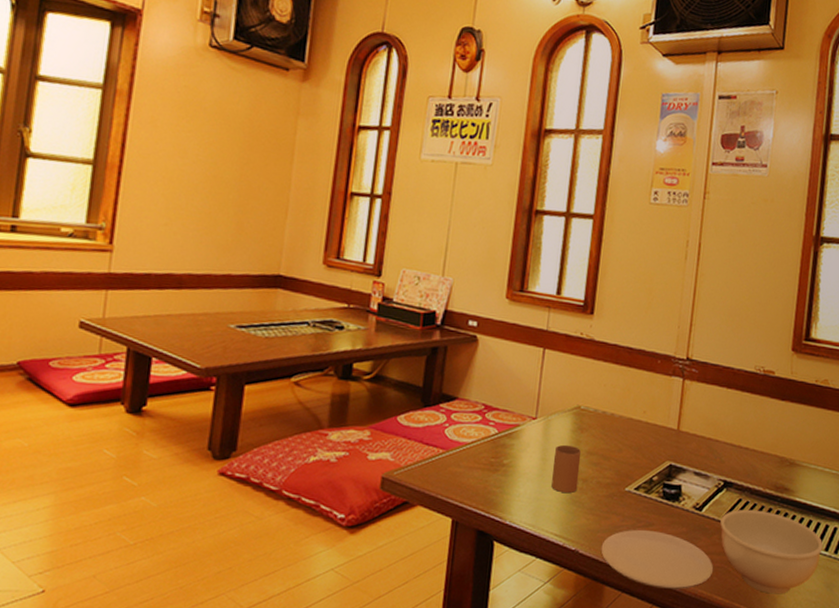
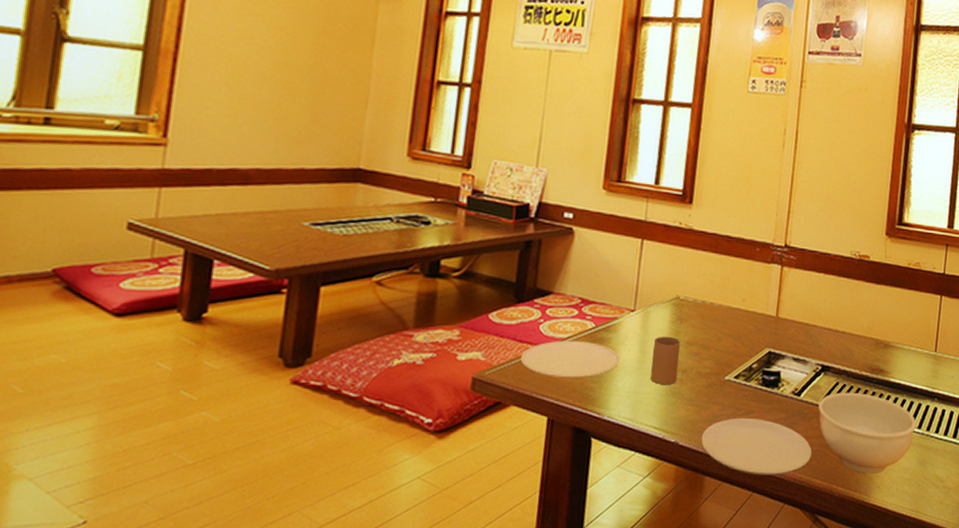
plate: none [426,445,522,482] -> present [520,340,620,378]

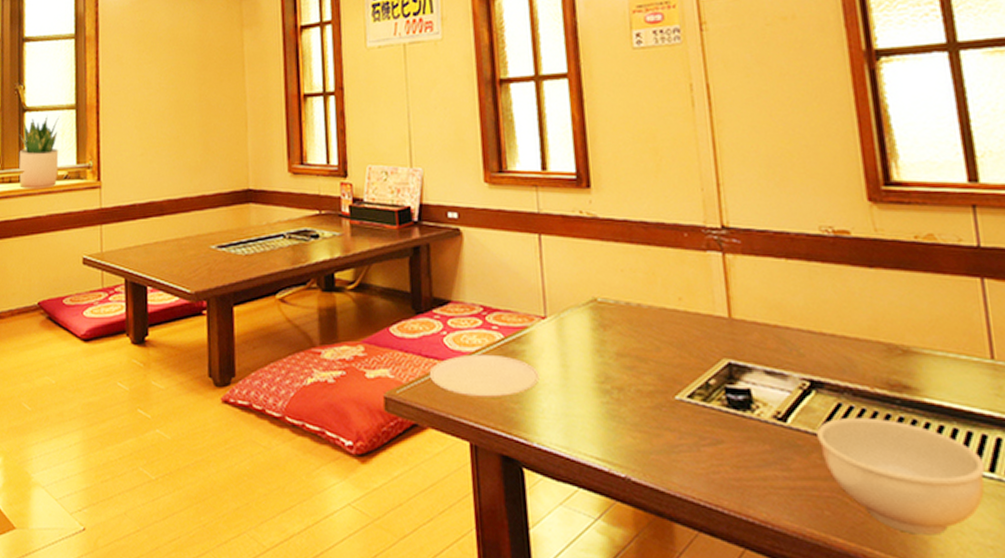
planter: none [43,51,117,138] -> present [18,115,59,190]
cup: present [650,336,681,385] -> none [575,346,614,407]
plate: present [701,417,812,475] -> none [658,448,822,528]

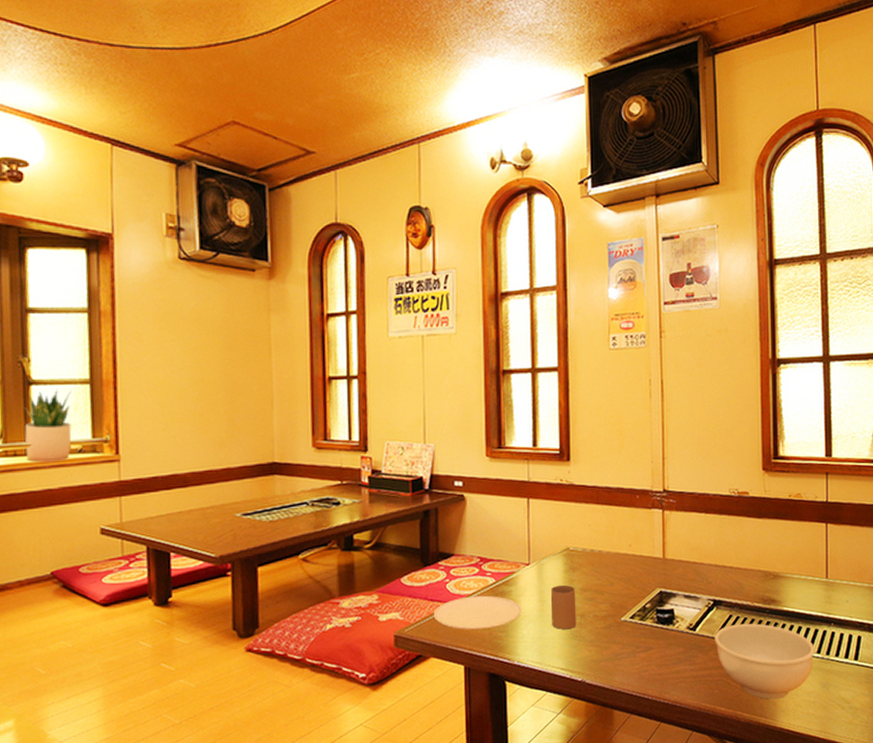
cup: none [575,346,614,407] -> present [550,584,577,630]

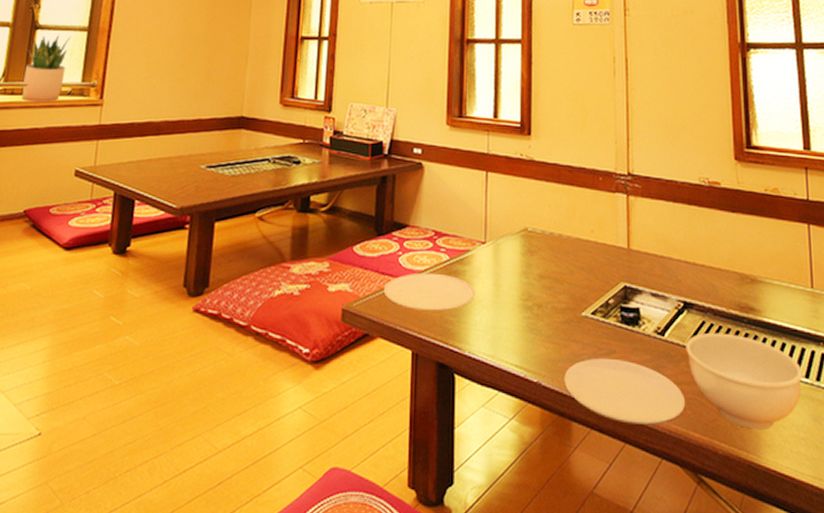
cup: present [550,584,577,630] -> none [506,268,534,321]
plate: none [606,654,714,707] -> present [564,357,686,425]

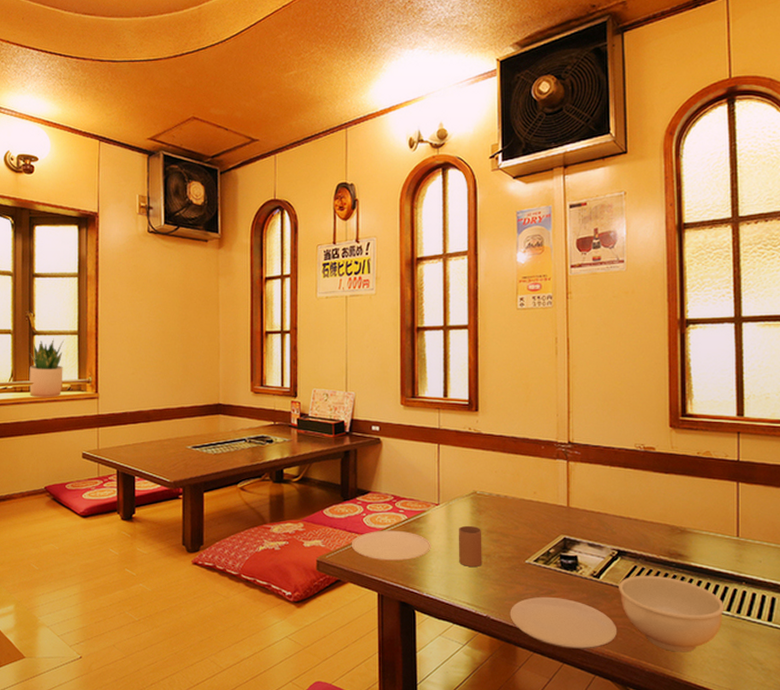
cup: none [506,268,534,321] -> present [458,525,482,568]

